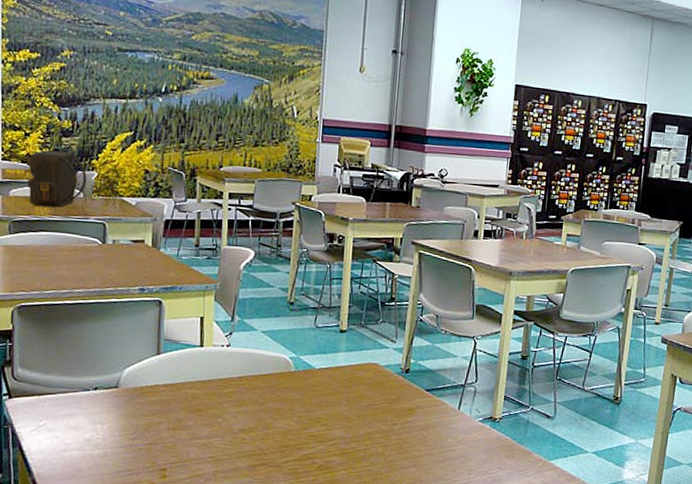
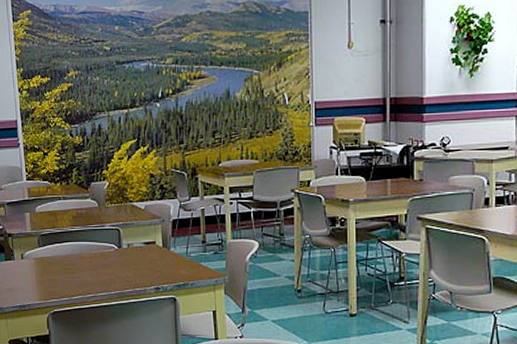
backpack: present [27,150,87,207] -> none [47,166,100,218]

